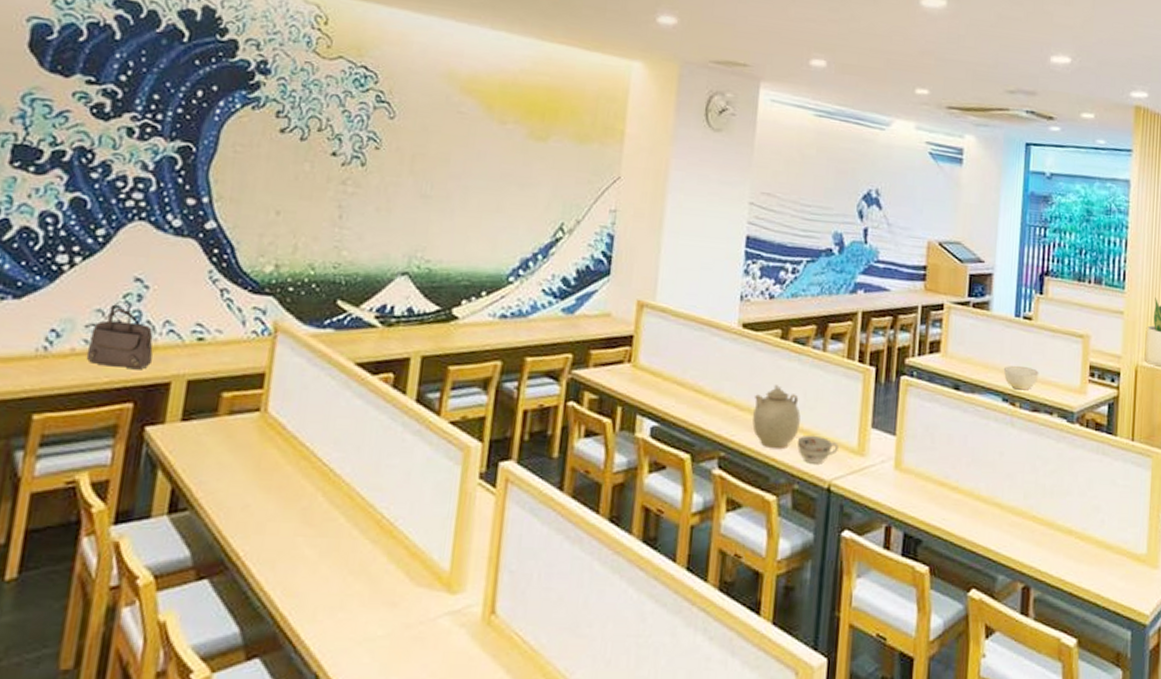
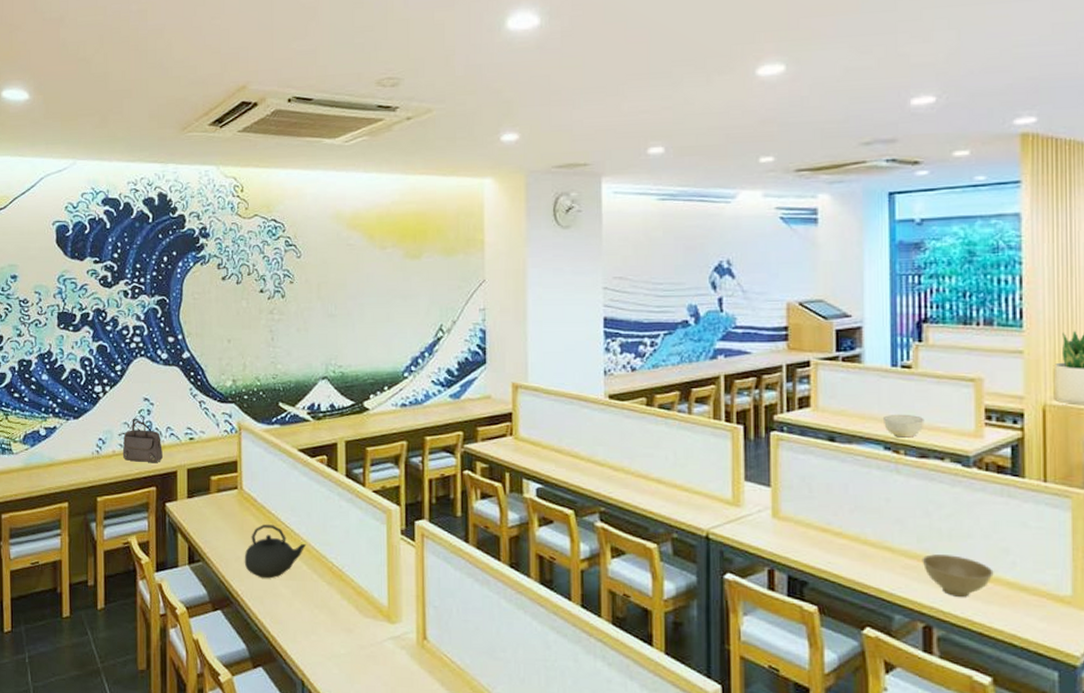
teapot: none [254,461,350,535] -> present [244,524,307,579]
teapot: present [752,385,801,448] -> none [627,447,673,502]
teacup: present [797,435,839,464] -> none [671,489,713,515]
bowl: none [1026,511,1086,556] -> present [922,554,994,597]

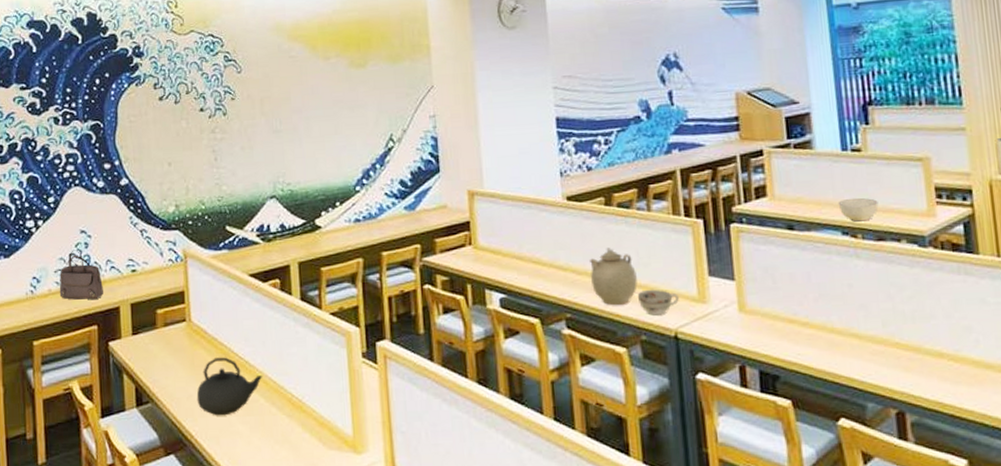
teapot: none [627,447,673,502] -> present [590,248,637,305]
teacup: none [671,489,713,515] -> present [637,289,679,316]
bowl: present [922,554,994,597] -> none [888,337,959,380]

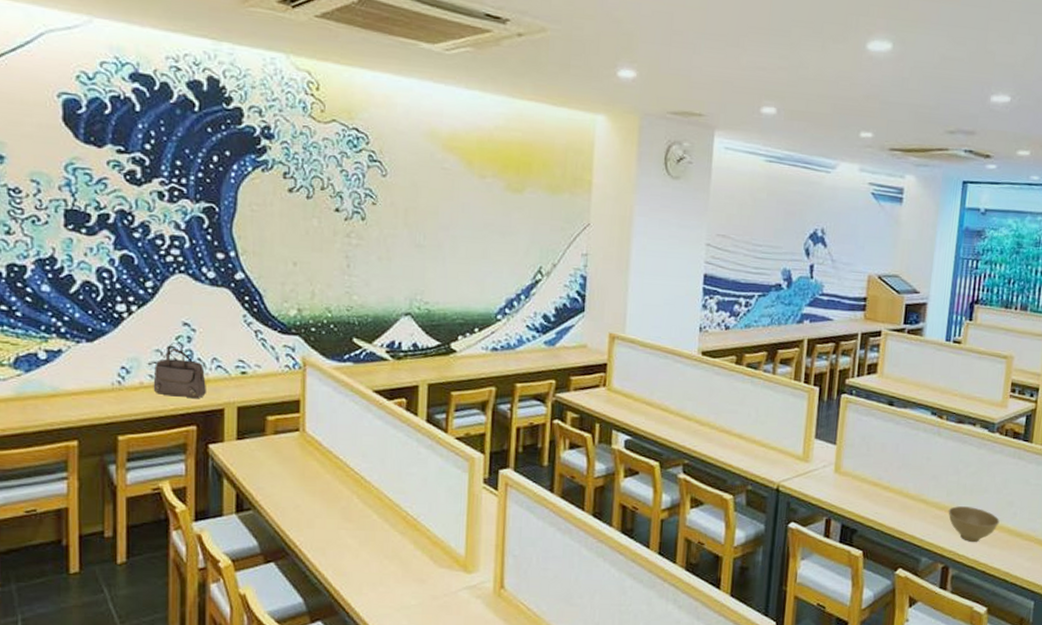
teapot: present [196,357,263,416] -> none [304,470,379,529]
teapot: present [590,248,637,305] -> none [712,403,753,456]
teacup: present [637,289,679,316] -> none [750,445,786,469]
bowl: present [838,198,879,222] -> none [933,383,965,405]
bowl: none [888,337,959,380] -> present [948,506,1000,542]

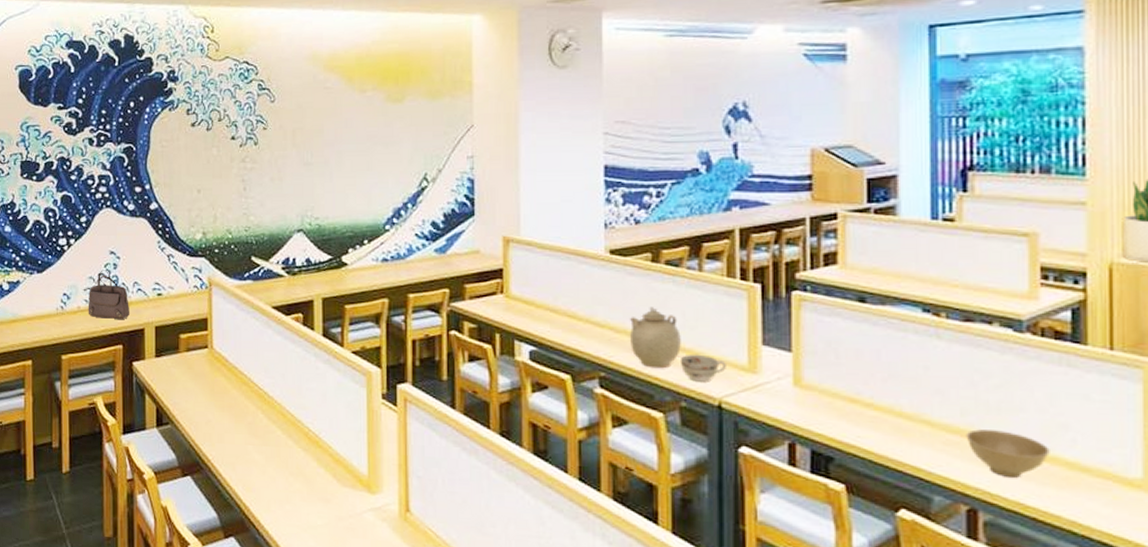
teapot: none [712,403,753,456] -> present [630,307,681,368]
teacup: none [750,445,786,469] -> present [679,354,726,382]

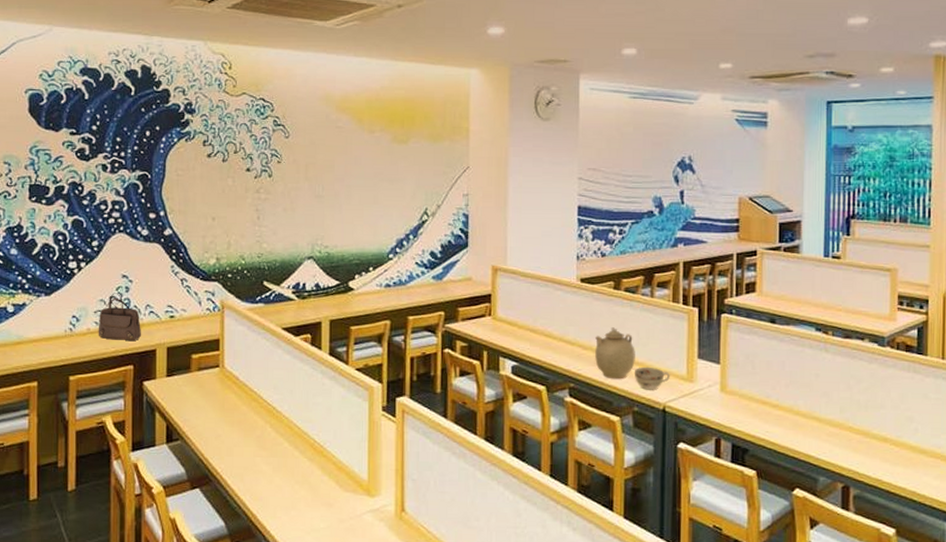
bowl: present [966,429,1050,478] -> none [843,423,900,460]

